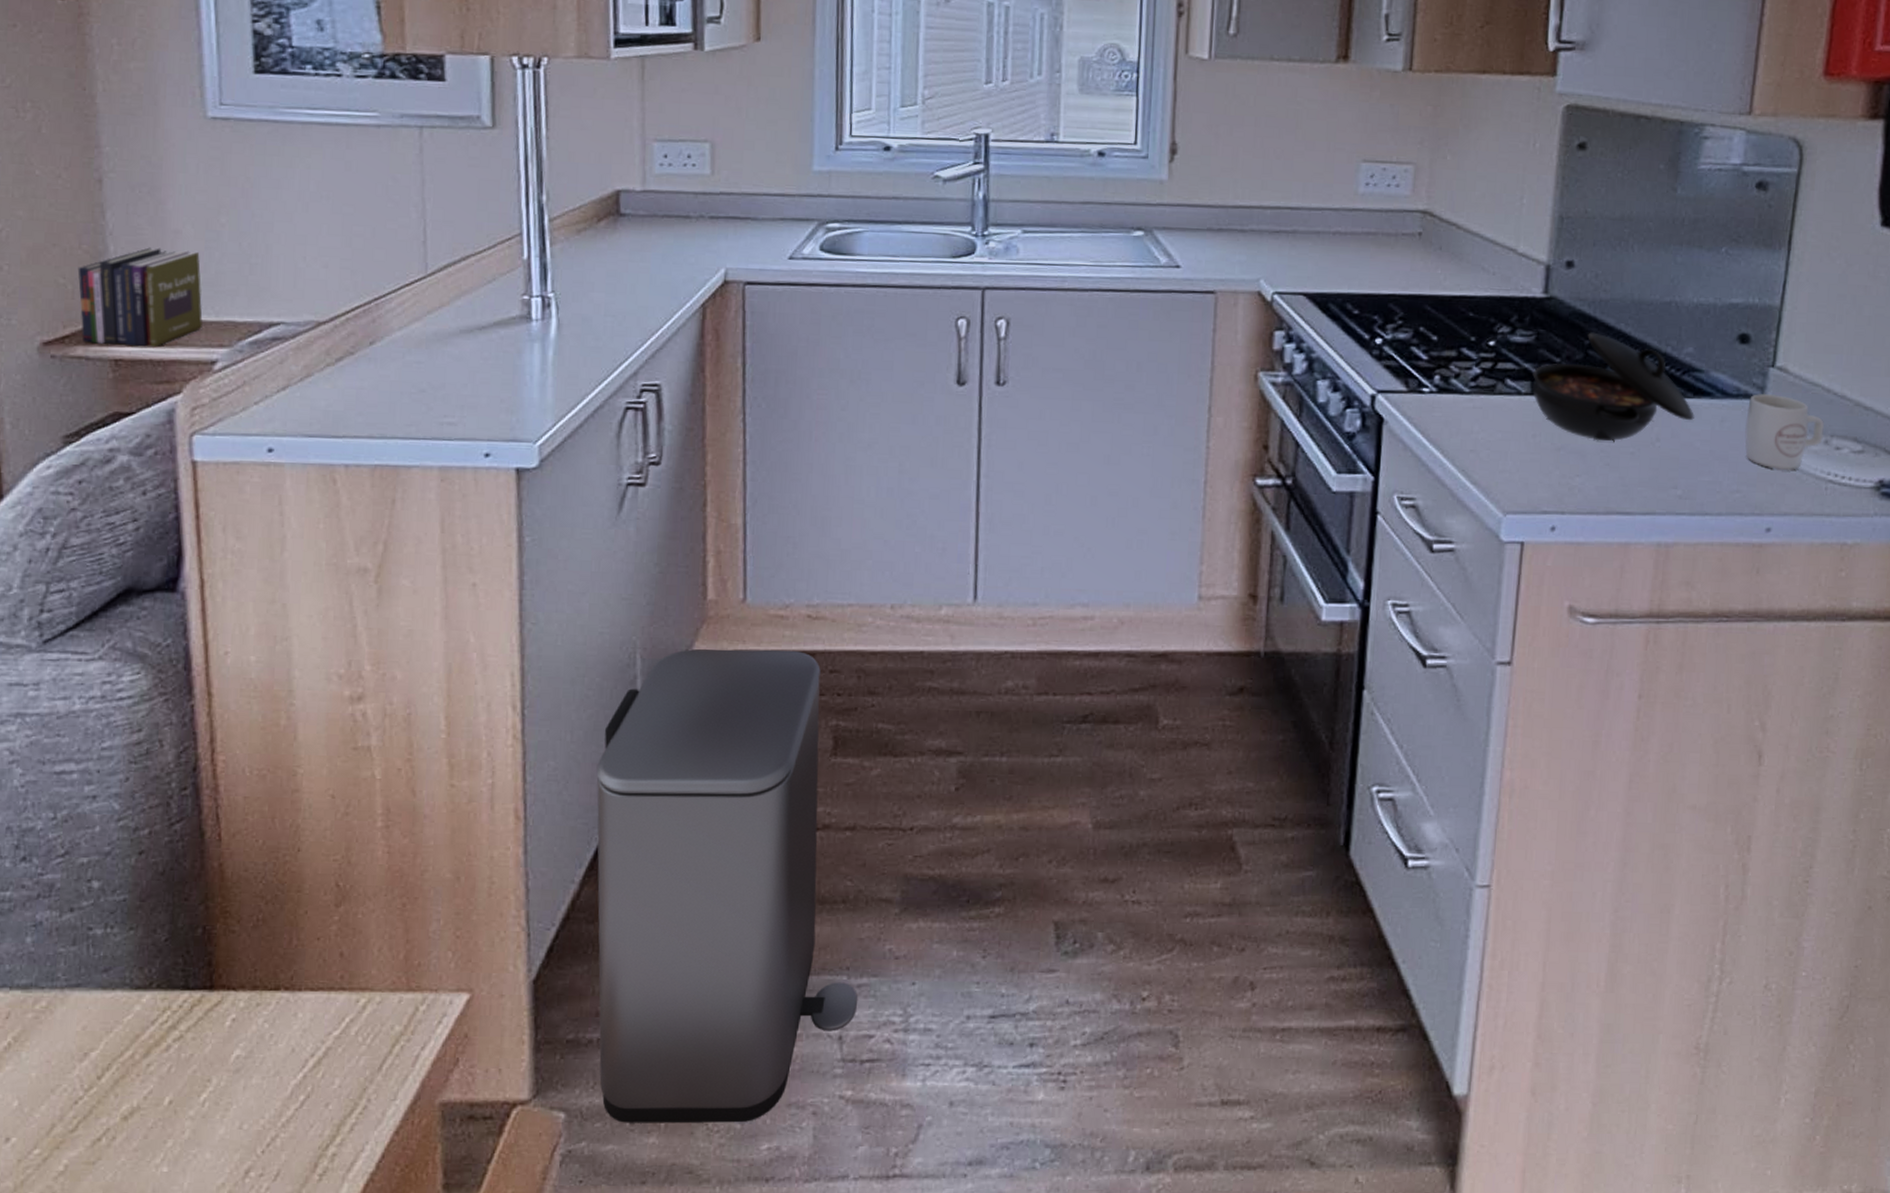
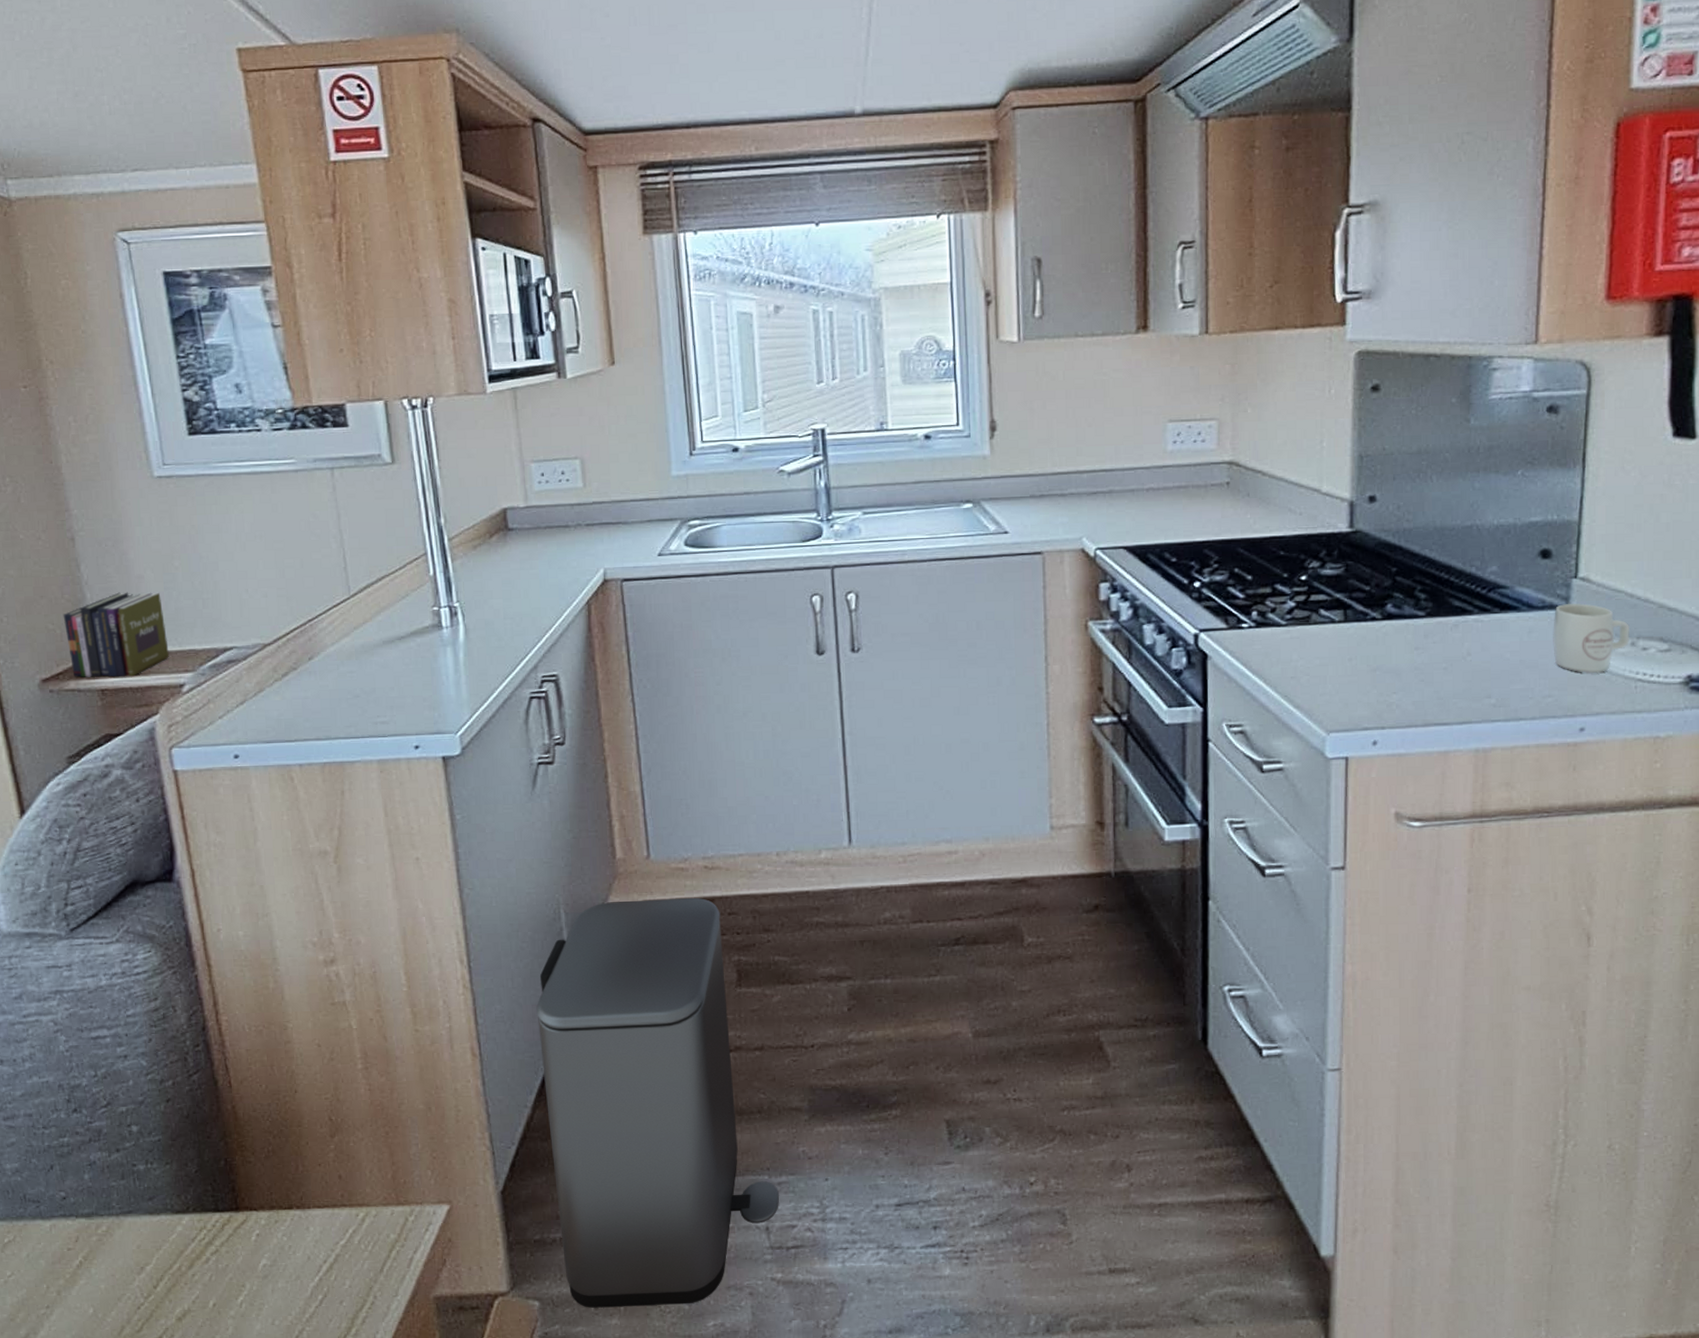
cooking pot: present [1532,332,1694,442] -> none [1344,560,1502,660]

